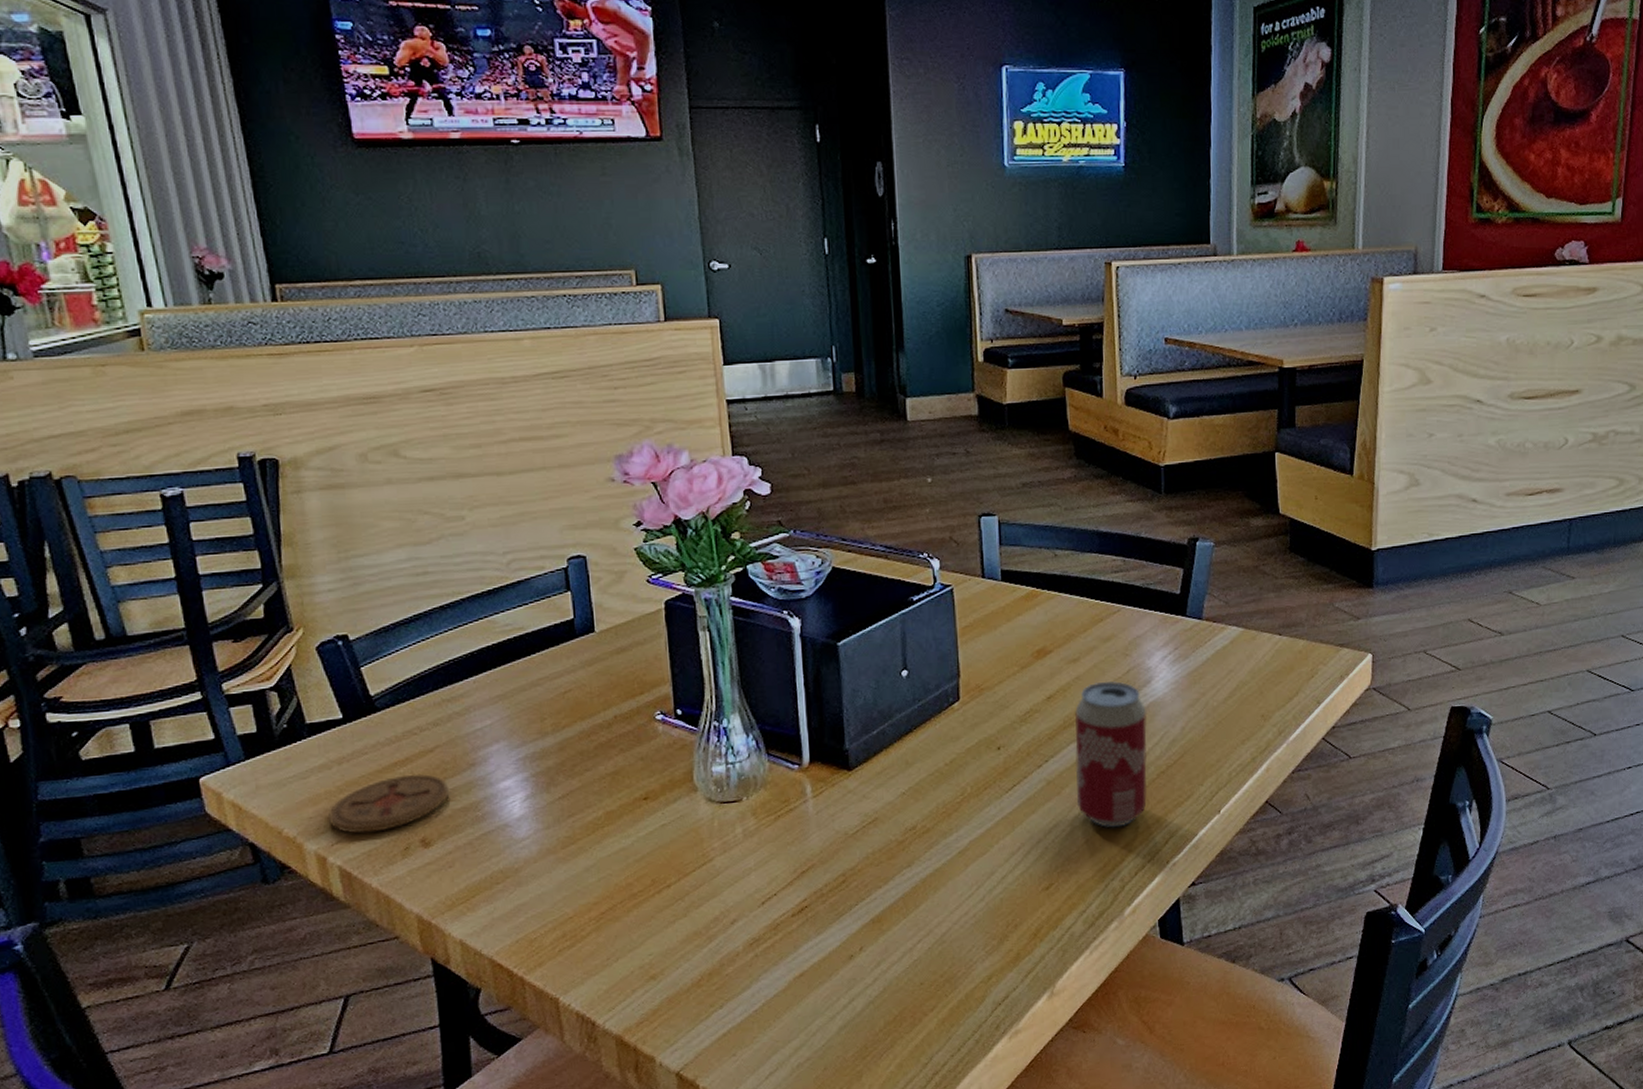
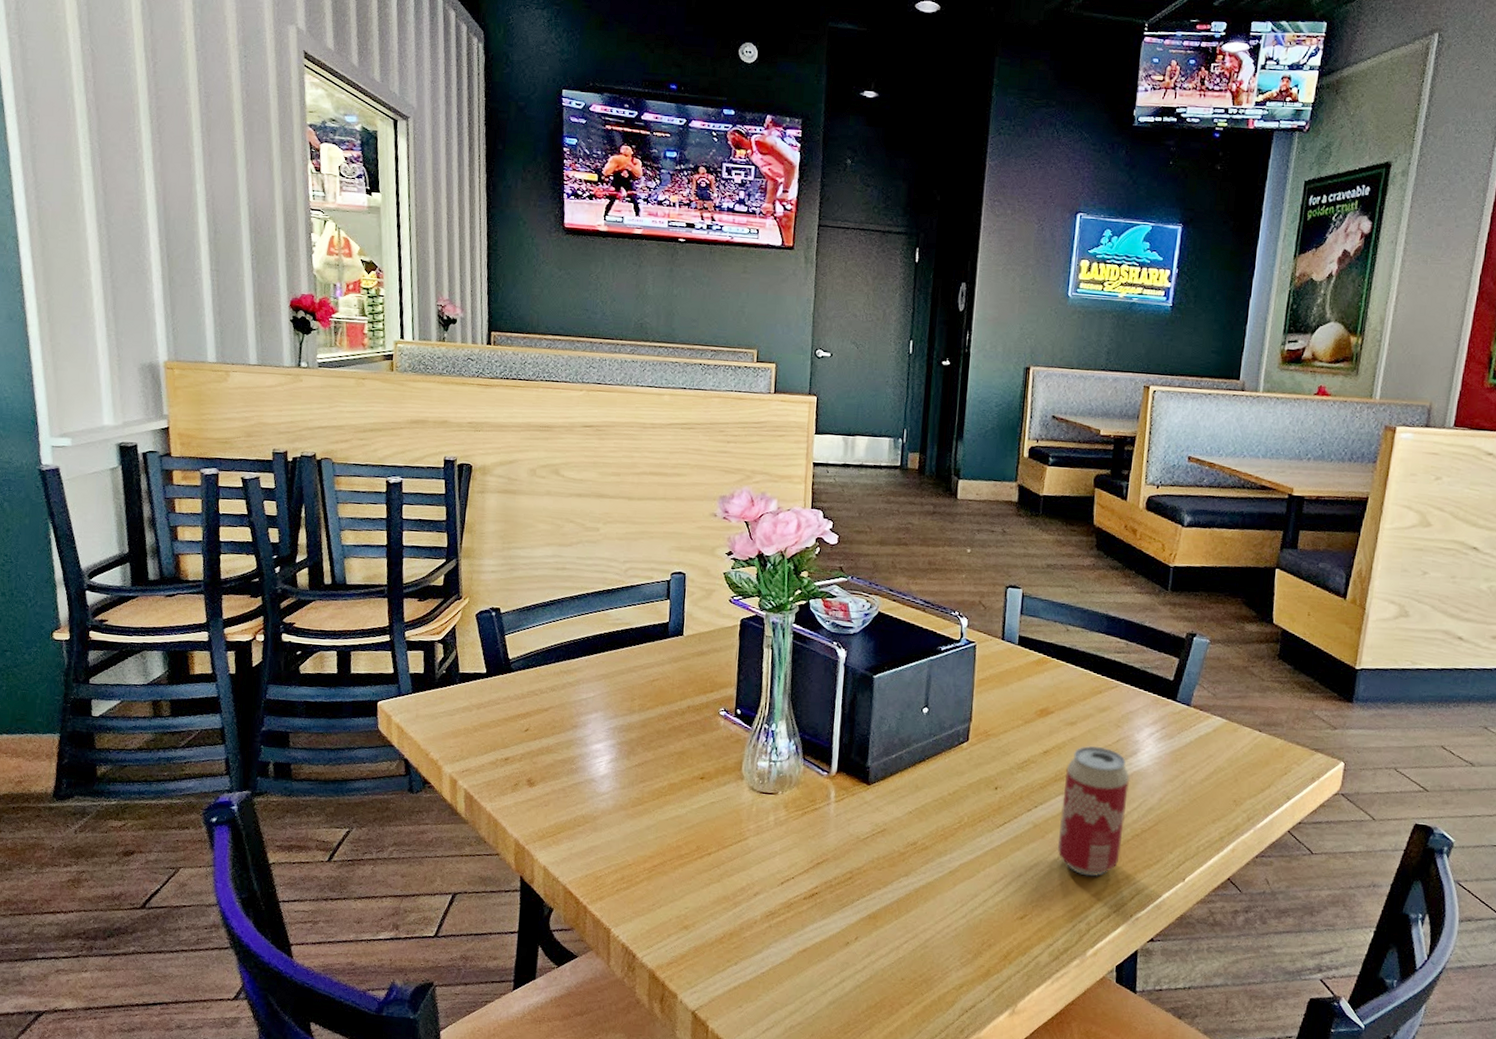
coaster: present [329,774,450,834] -> none [464,726,555,768]

